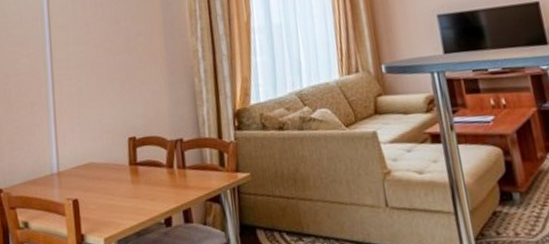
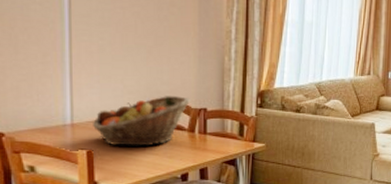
fruit basket: none [76,129,167,192] -> present [93,96,191,147]

